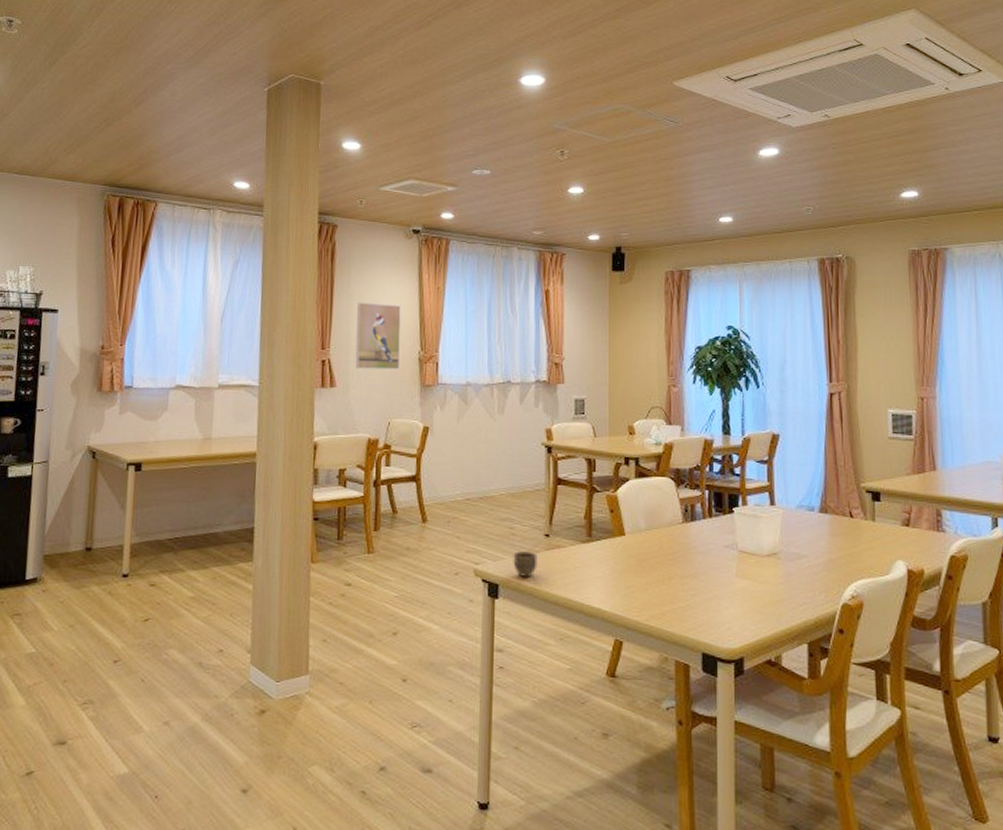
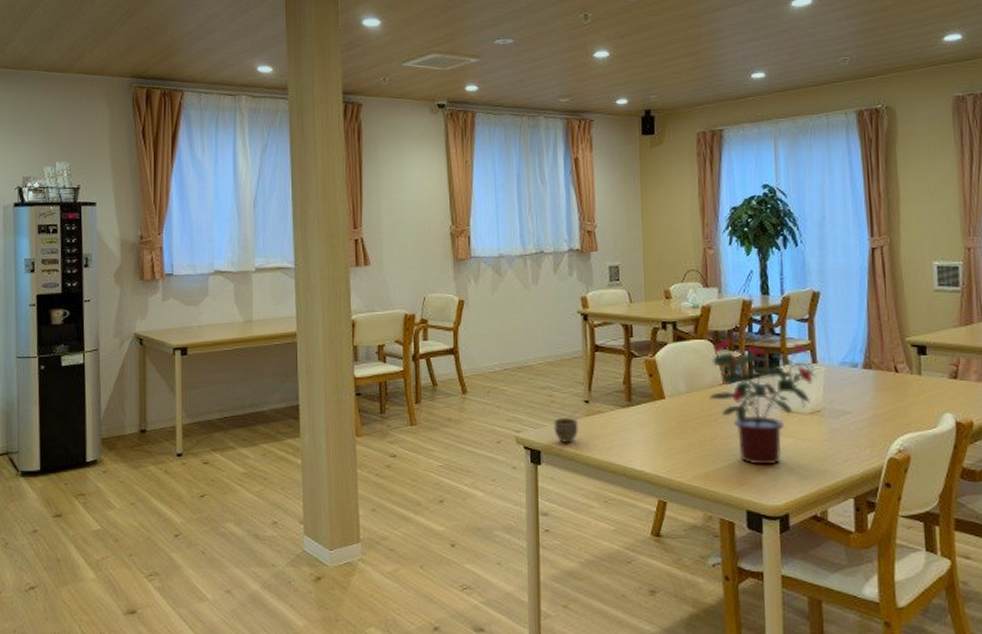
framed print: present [355,302,401,370] -> none [387,179,433,246]
potted flower: none [669,476,774,607] -> present [710,338,816,465]

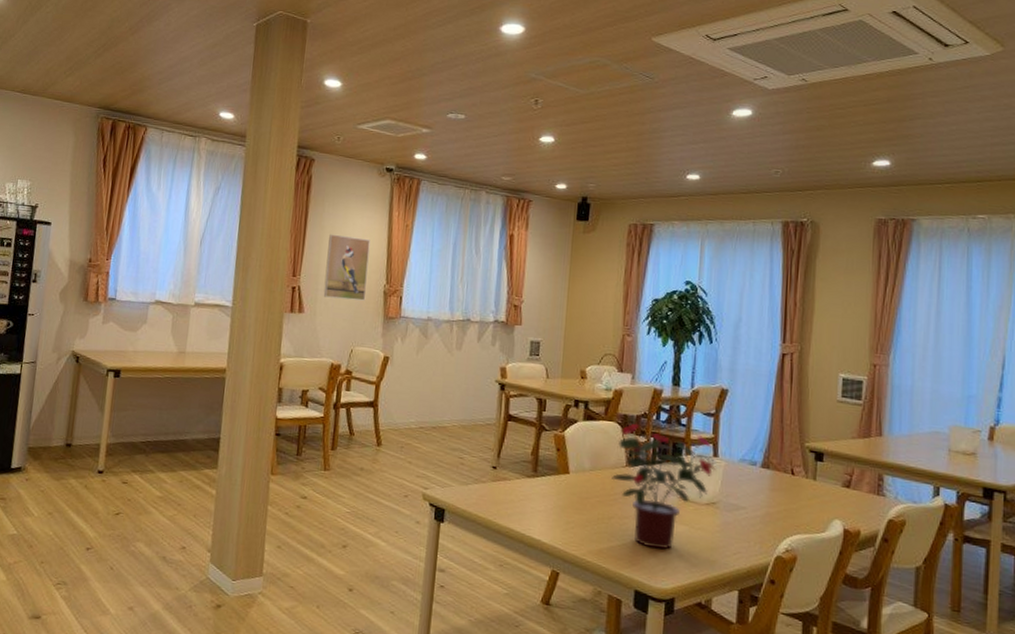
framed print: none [387,179,433,246] -> present [323,234,371,301]
cup: present [554,418,578,444] -> none [460,480,484,506]

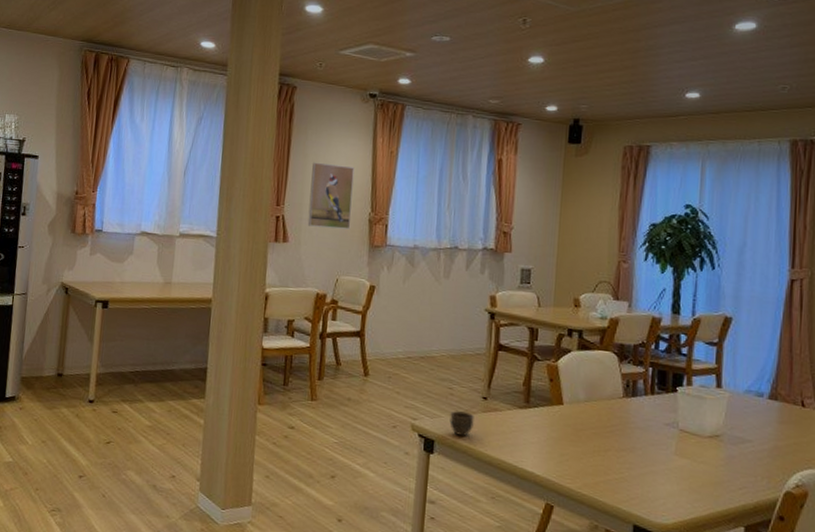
cup: none [460,480,484,506] -> present [449,411,474,437]
potted flower: present [612,423,716,550] -> none [608,352,719,484]

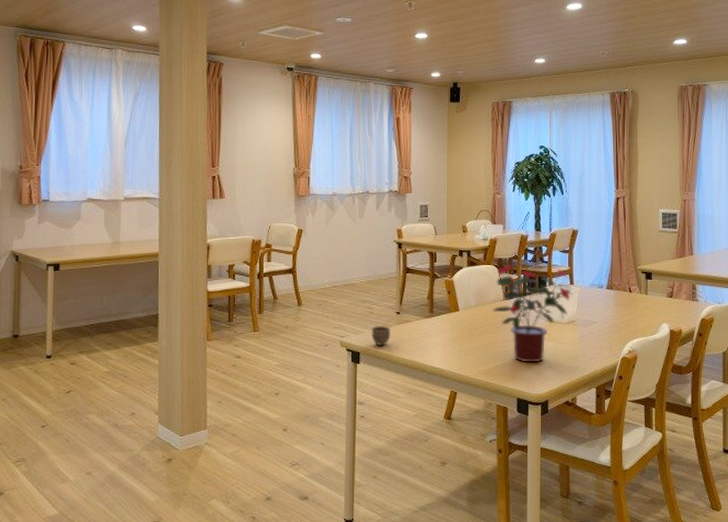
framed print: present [307,162,355,229] -> none [240,127,278,183]
potted flower: none [608,352,719,484] -> present [493,264,573,363]

